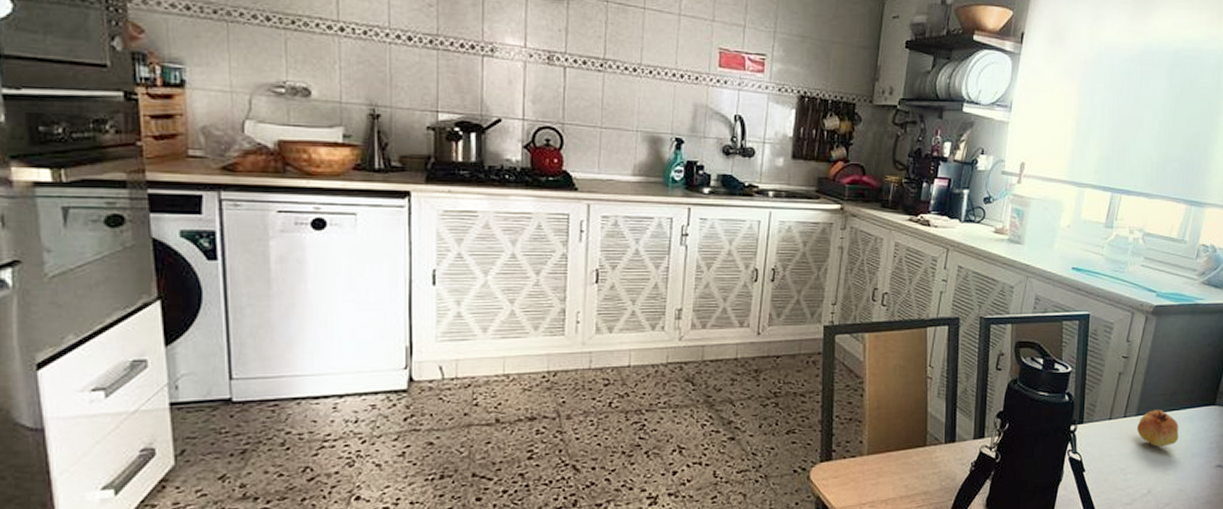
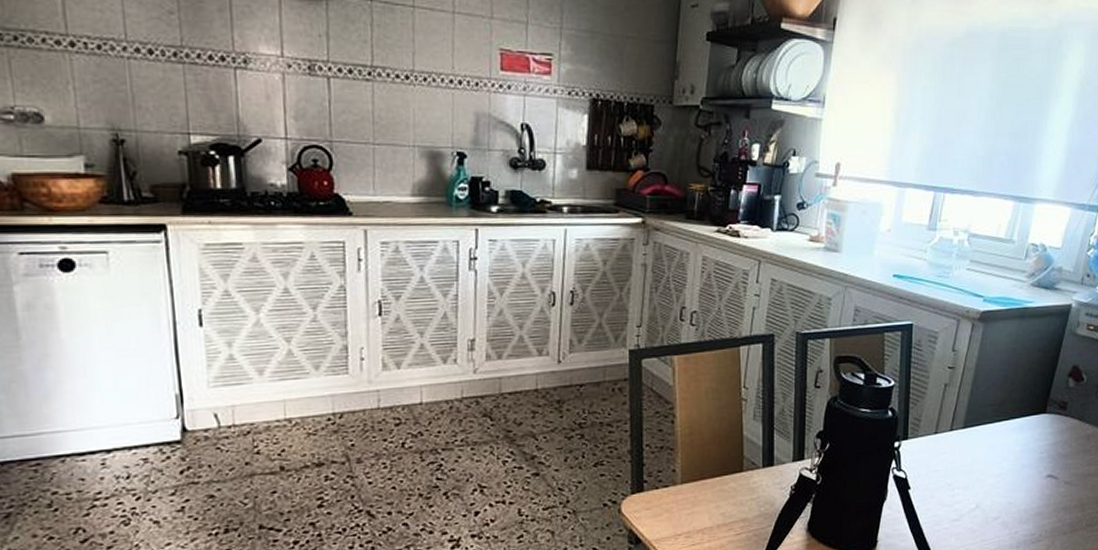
fruit: present [1137,410,1179,447] -> none [964,421,1008,460]

